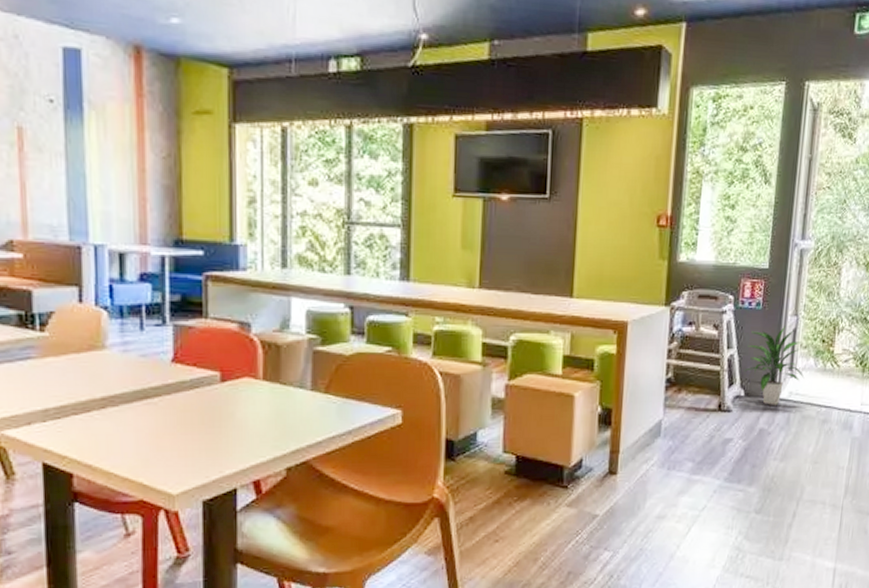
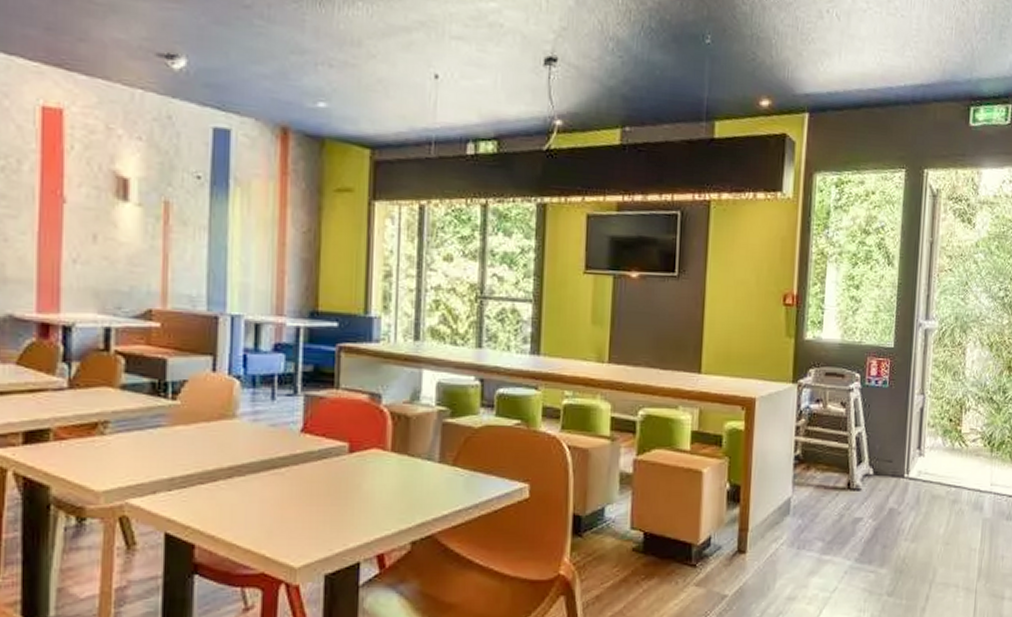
indoor plant: present [744,326,805,405] -> none [872,404,933,484]

